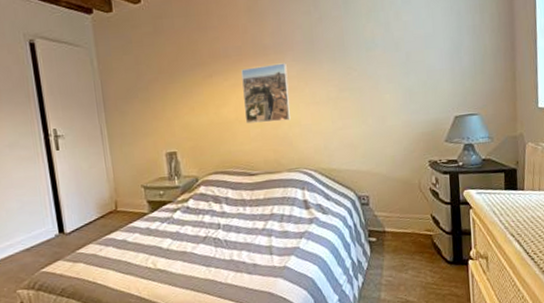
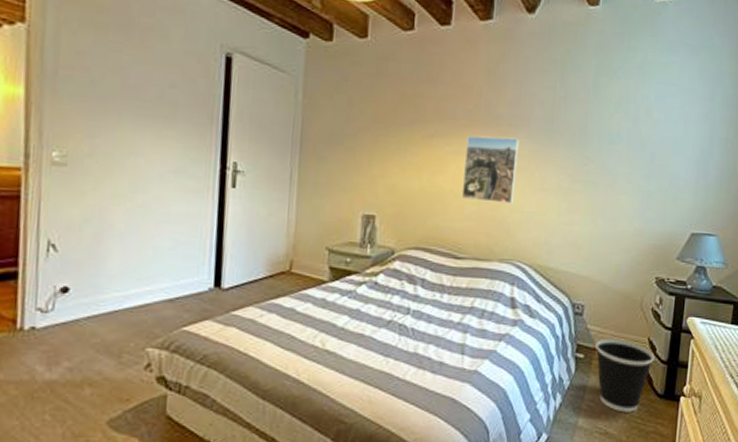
wastebasket: none [385,220,439,282] -> present [595,338,655,413]

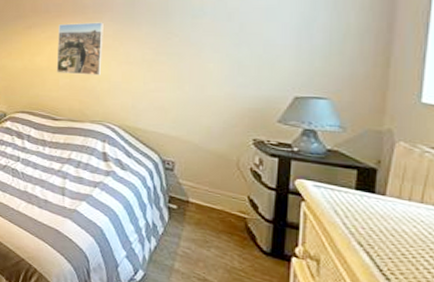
wastebasket: present [595,338,655,413] -> none [189,193,257,265]

